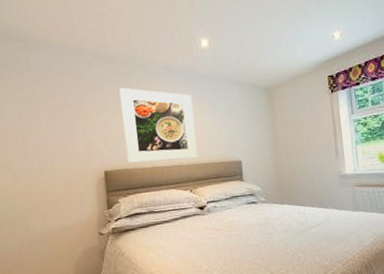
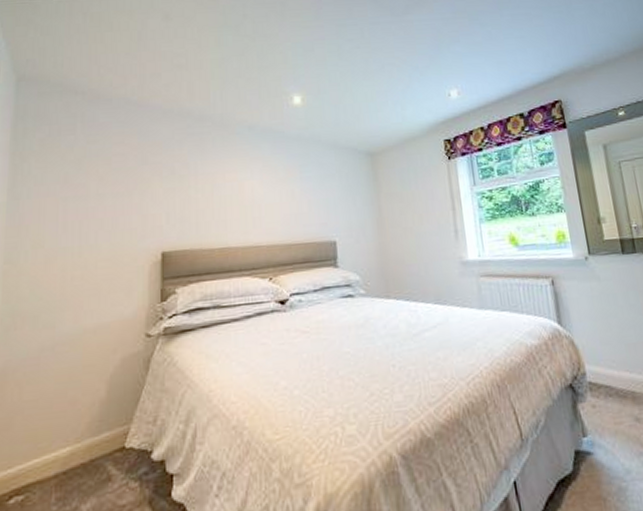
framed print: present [119,87,198,163] -> none [190,149,282,243]

